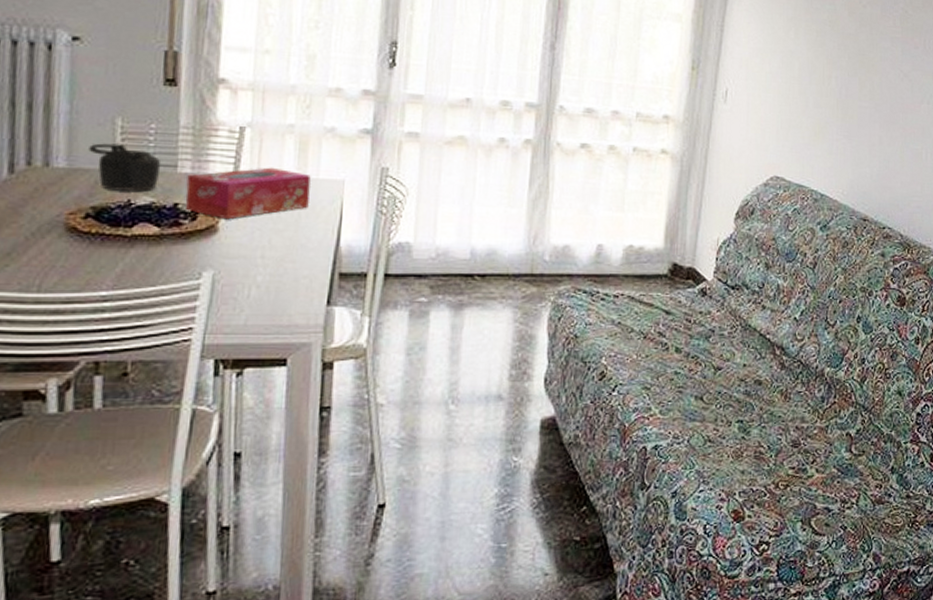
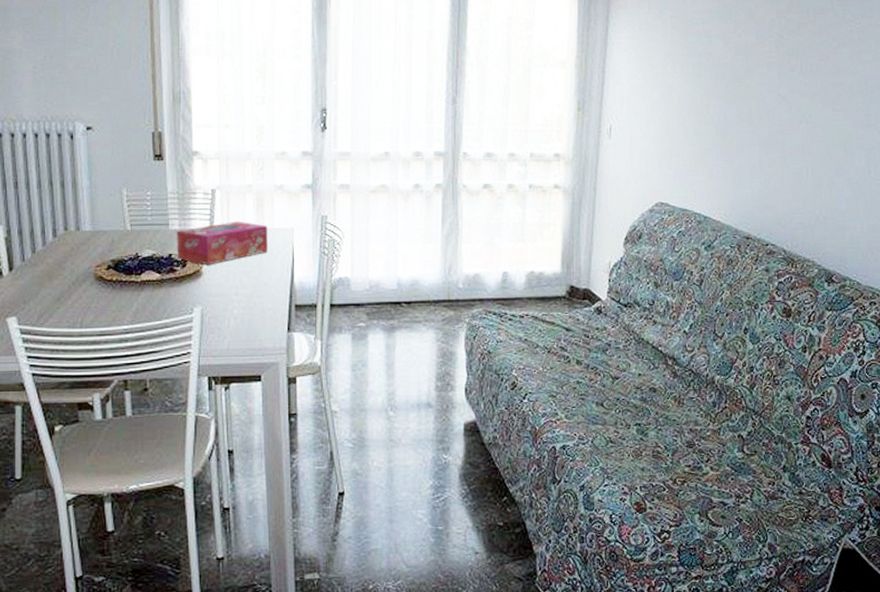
teapot: present [88,143,161,191] -> none [105,209,157,246]

